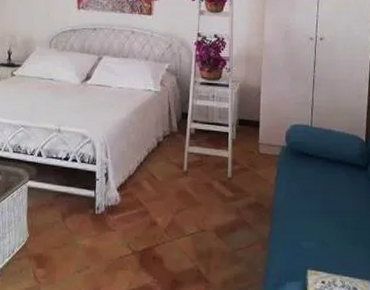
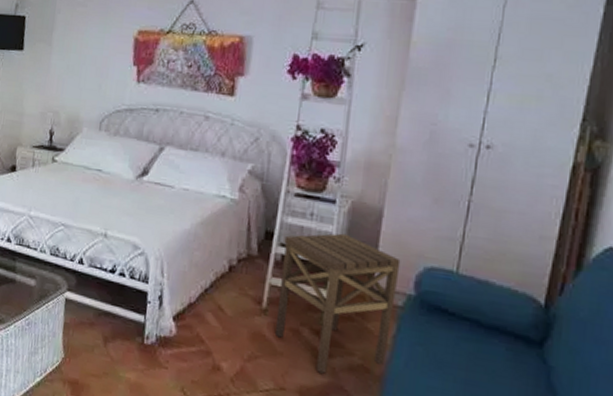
side table: none [194,108,275,214] -> present [274,233,401,374]

